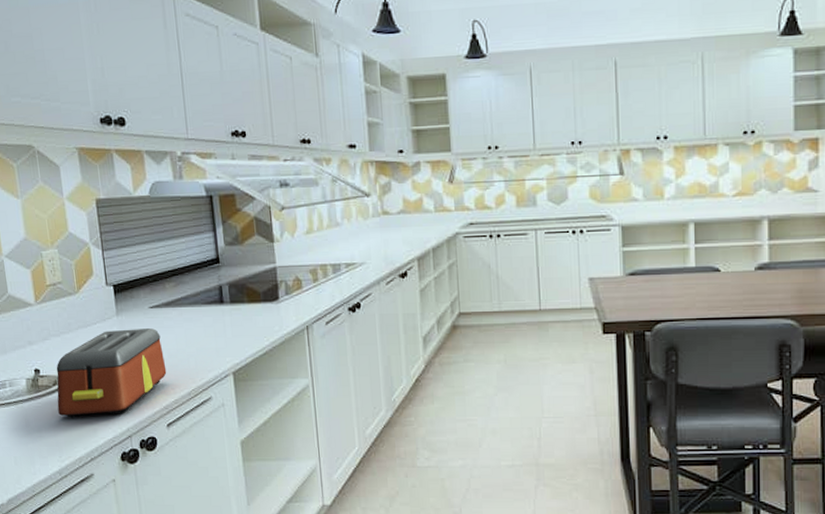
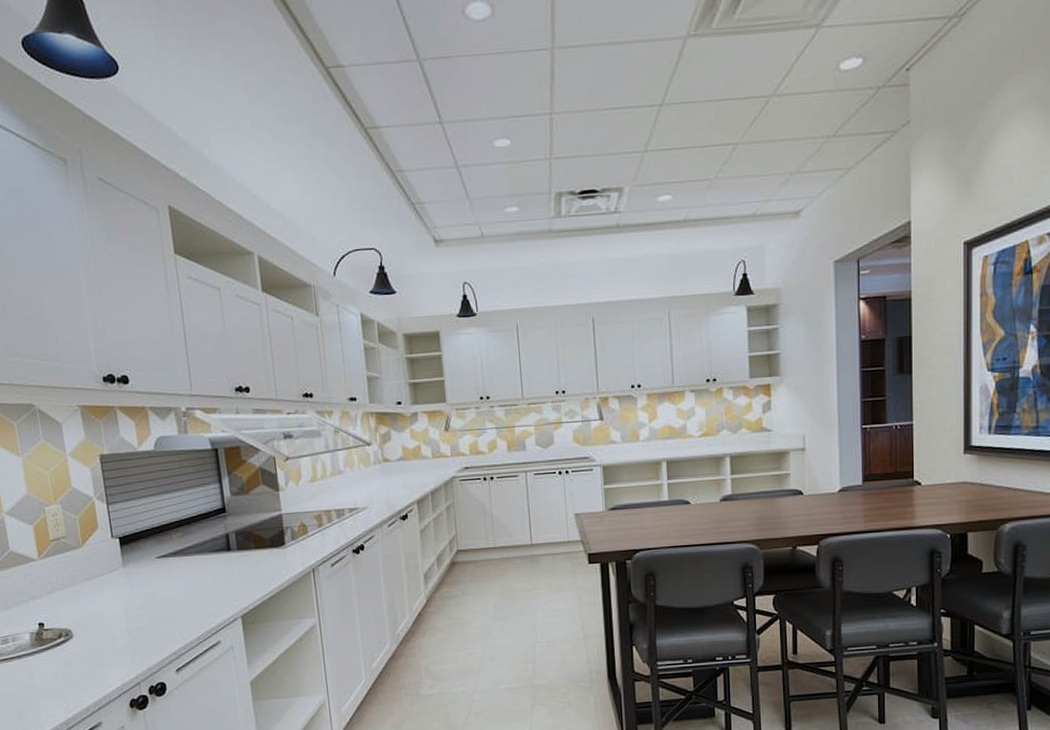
toaster: present [56,328,167,418] -> none [61,578,175,669]

